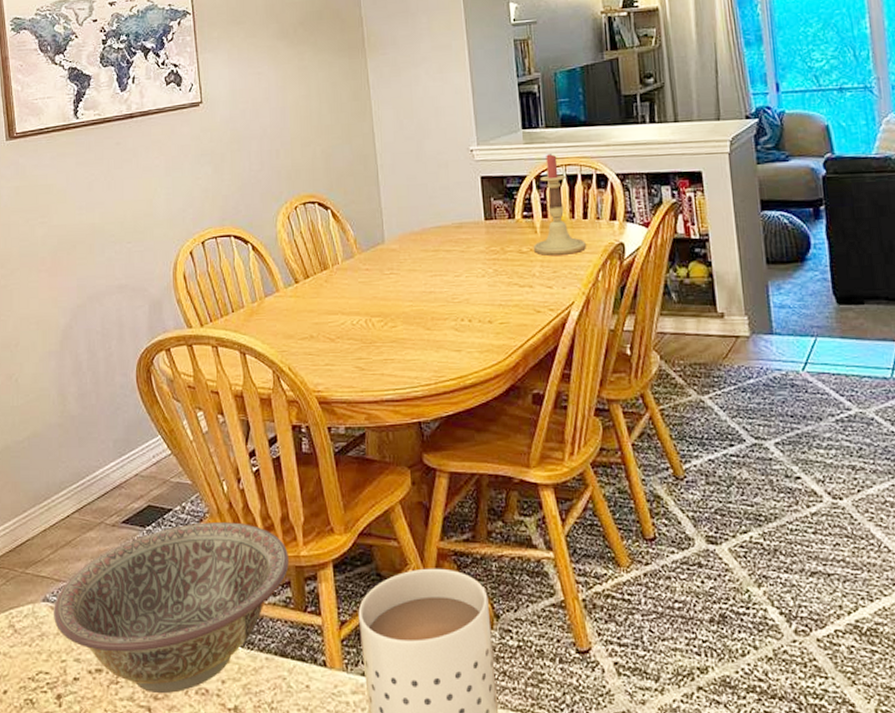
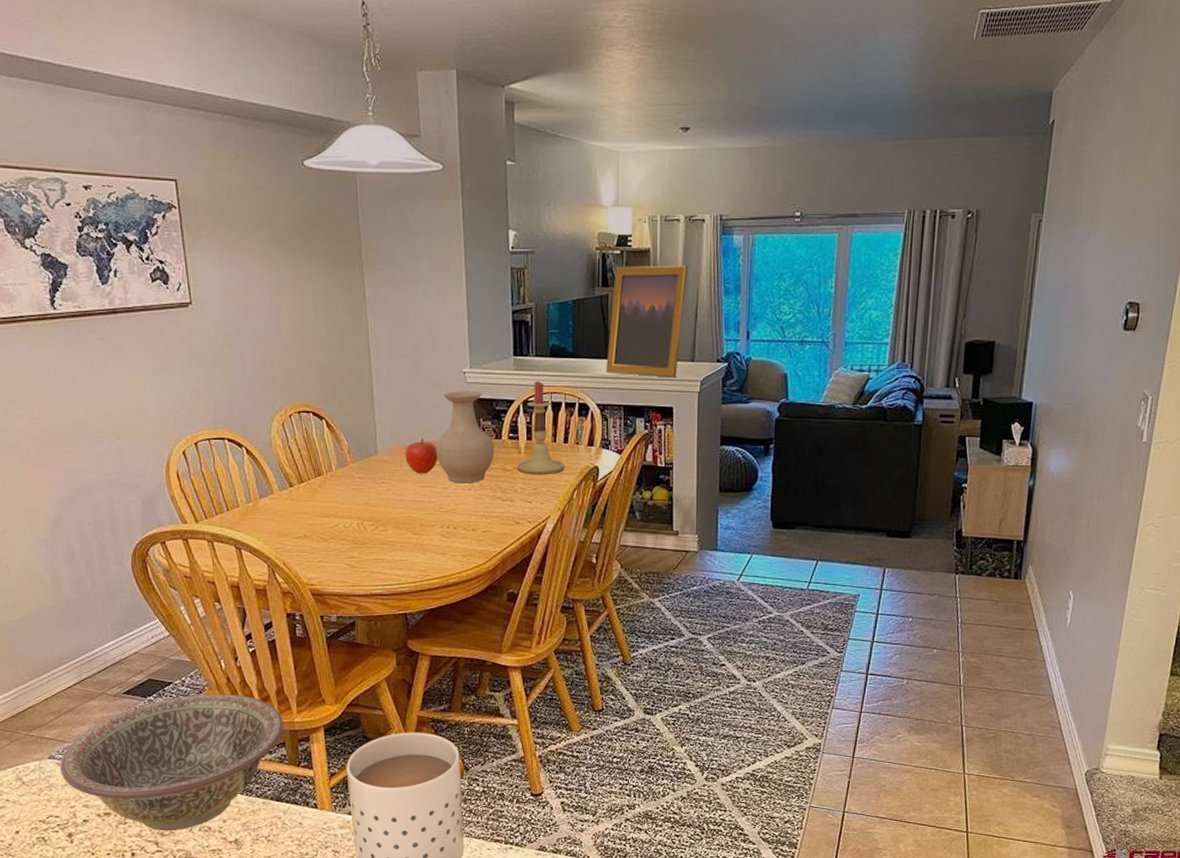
fruit: none [413,223,449,262] -> present [405,438,438,474]
vase: none [445,169,508,270] -> present [436,391,495,483]
picture frame: none [622,20,702,140] -> present [606,265,688,378]

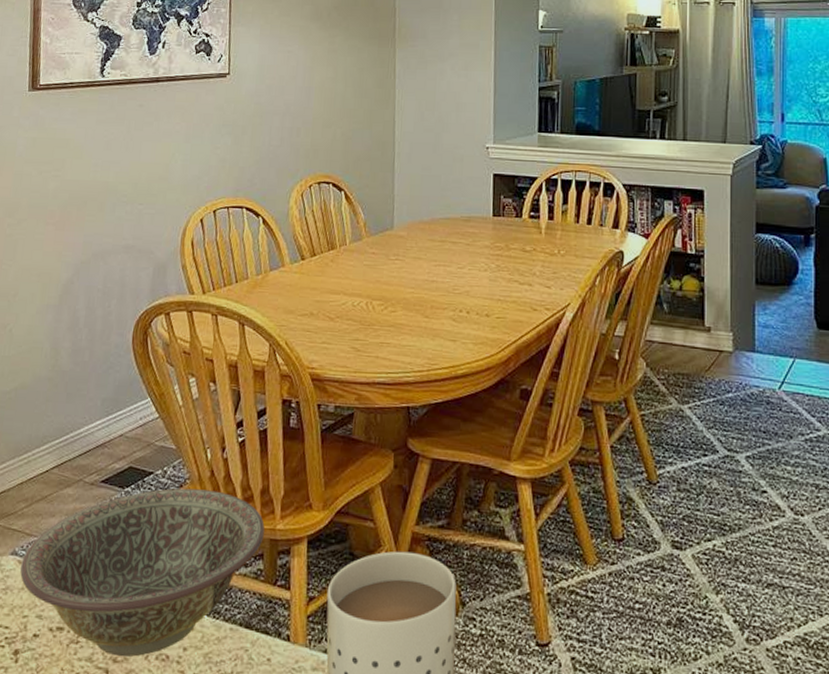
fruit: present [405,438,438,474] -> none [421,214,456,252]
vase: present [436,391,495,483] -> none [453,166,514,264]
candlestick: present [516,381,564,474] -> none [536,159,587,257]
picture frame: present [606,265,688,378] -> none [633,45,719,159]

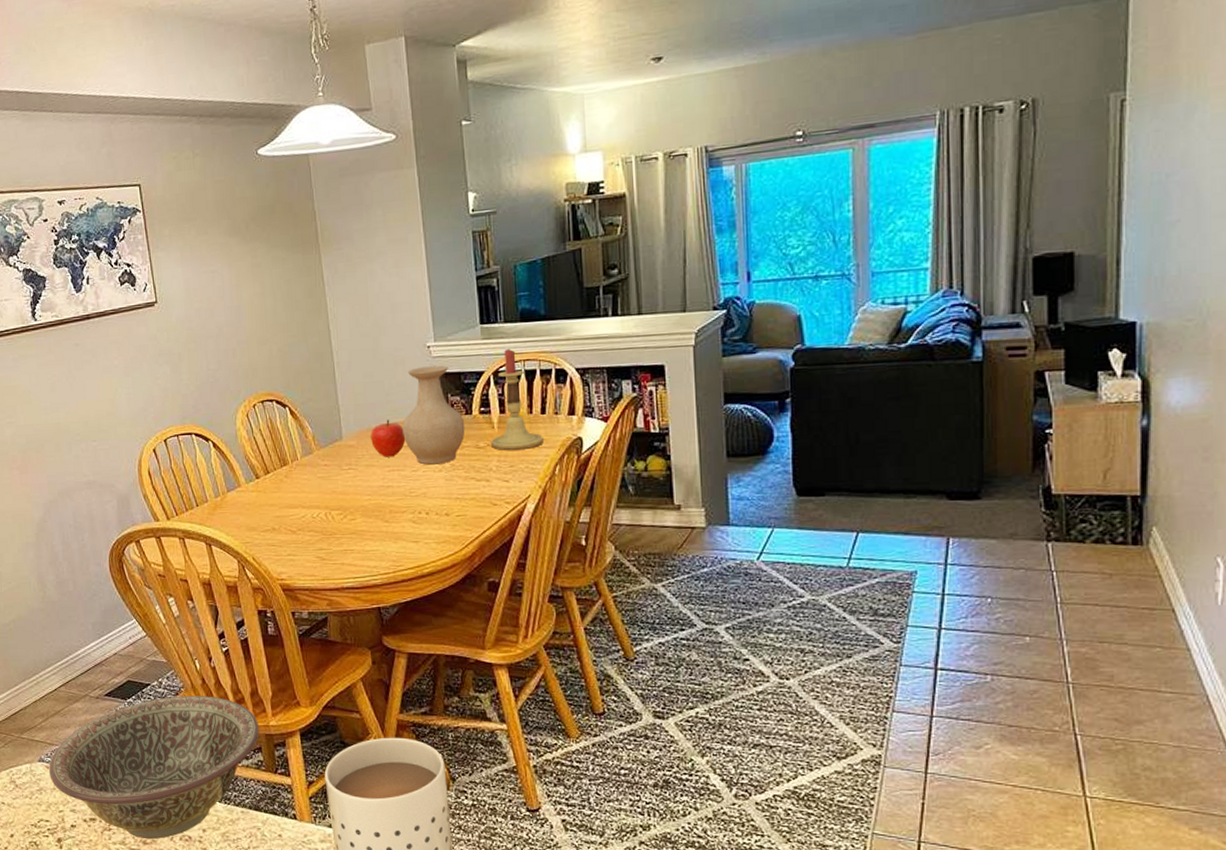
fruit: none [421,214,456,252] -> present [371,419,406,457]
vase: none [453,166,514,264] -> present [402,365,465,465]
candlestick: none [536,159,587,257] -> present [490,349,543,450]

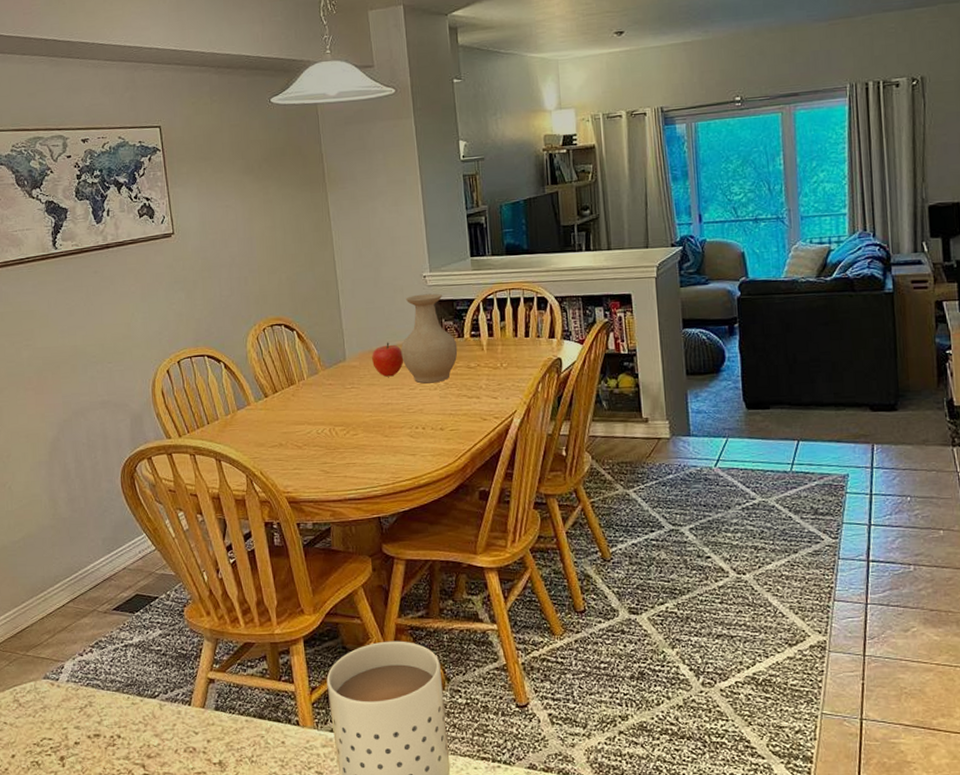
decorative bowl: present [49,696,259,839] -> none [54,607,264,752]
candlestick: present [490,349,543,450] -> none [480,279,527,370]

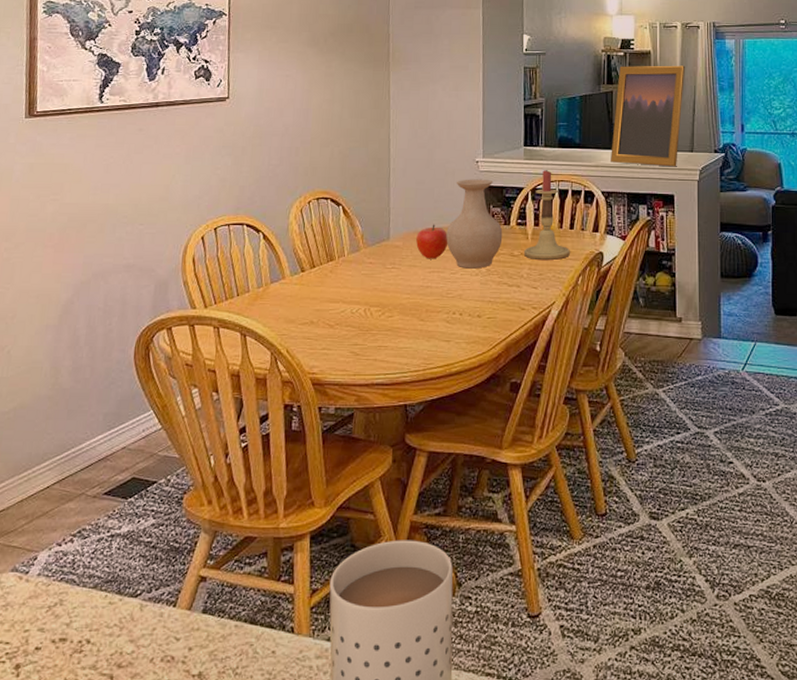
candlestick: none [480,279,527,370] -> present [523,170,570,260]
picture frame: none [561,157,634,266] -> present [611,65,686,167]

